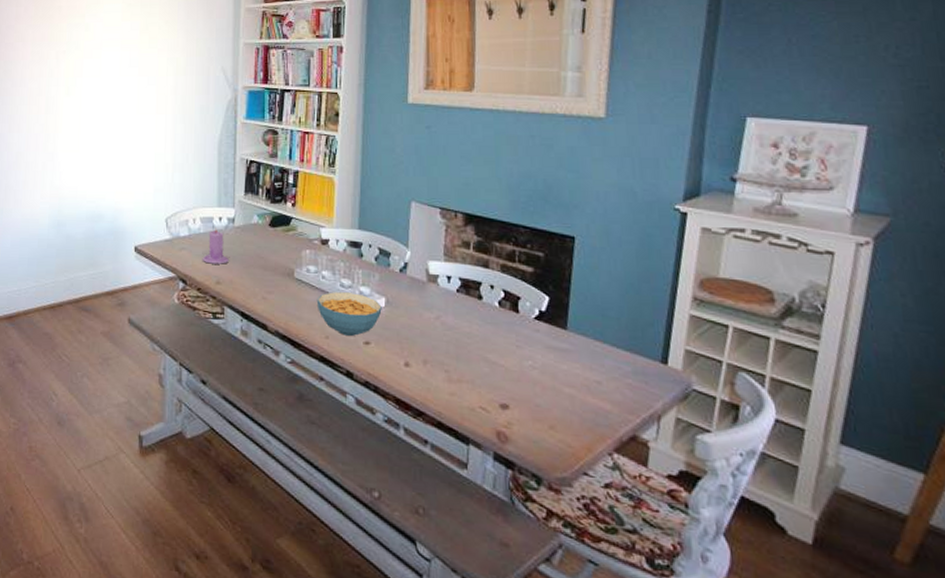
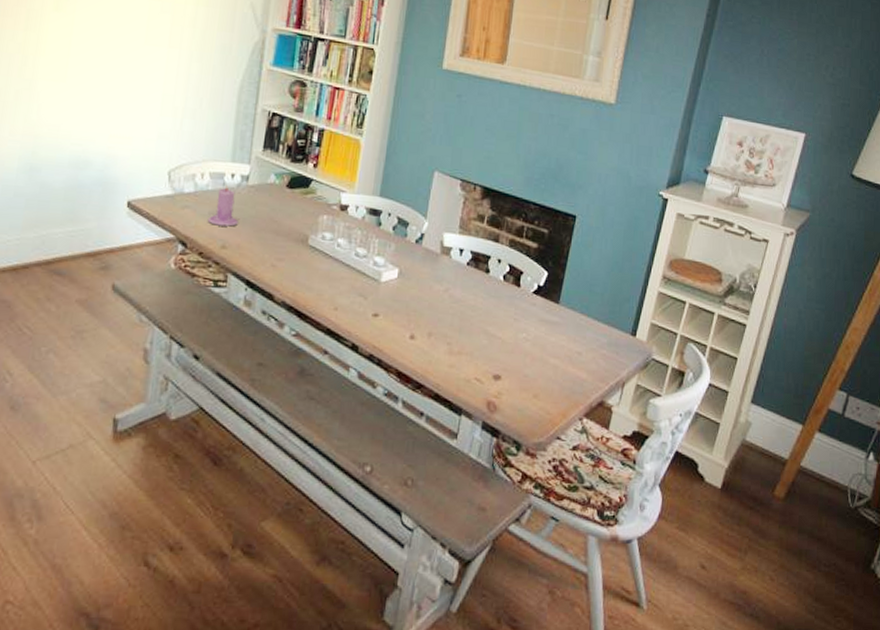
cereal bowl: present [316,292,382,337] -> none [329,261,394,309]

